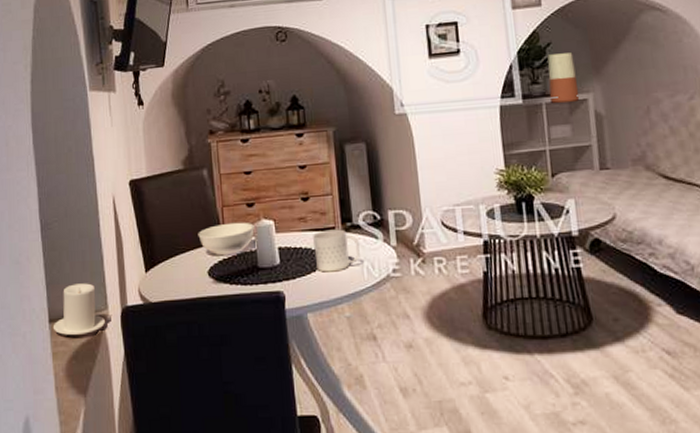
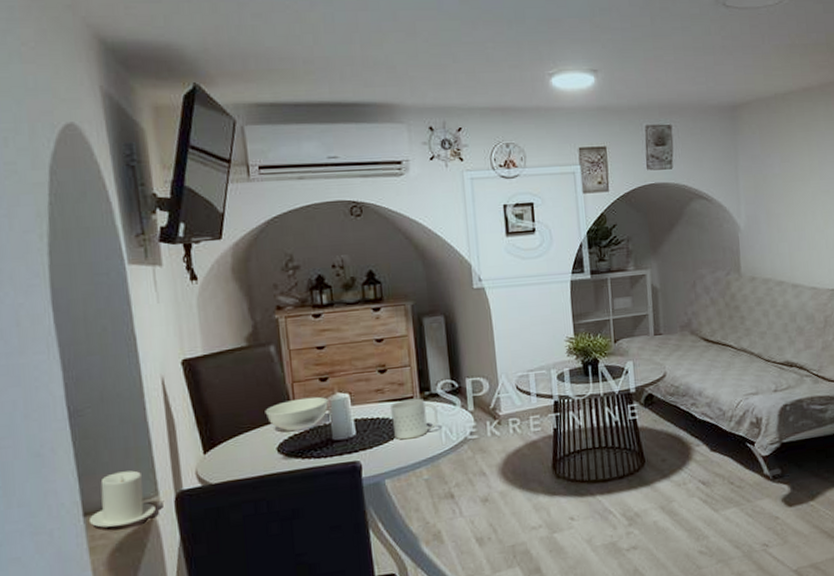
vase: present [547,52,580,104] -> none [613,234,640,279]

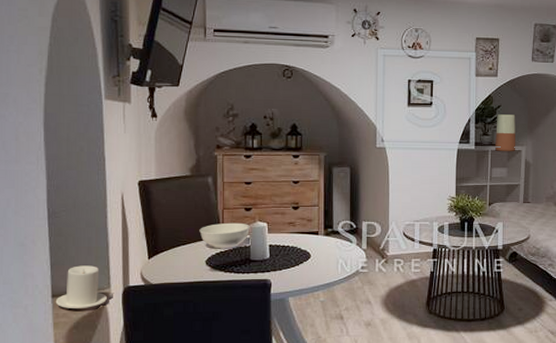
mug: present [391,398,438,440] -> none [299,233,337,266]
vase: none [613,234,640,279] -> present [495,114,516,152]

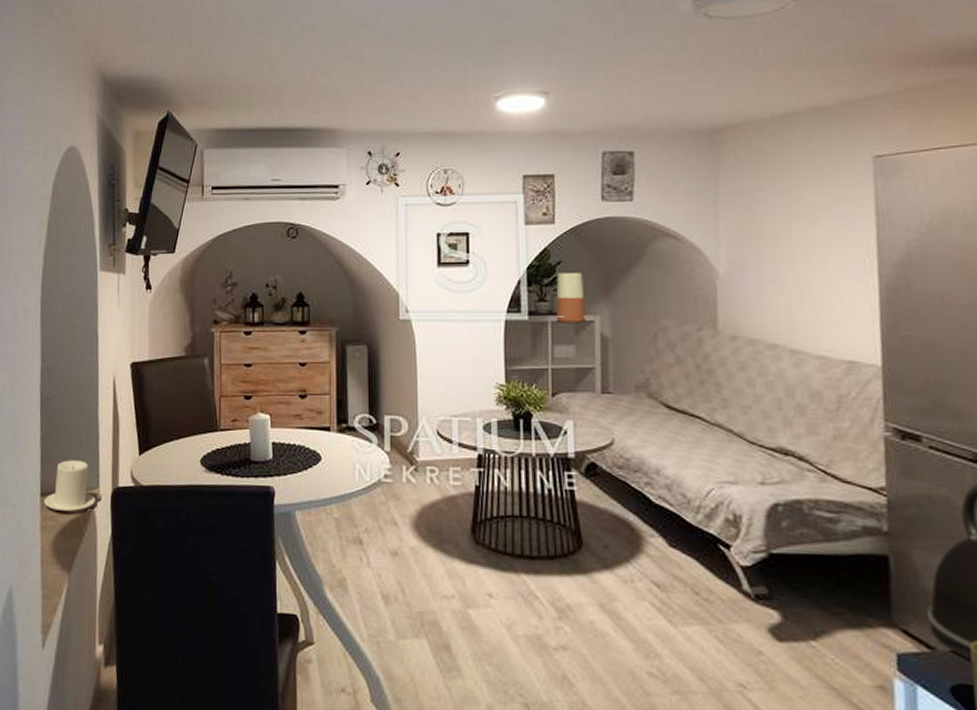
bowl: present [199,222,251,249] -> none [194,413,251,446]

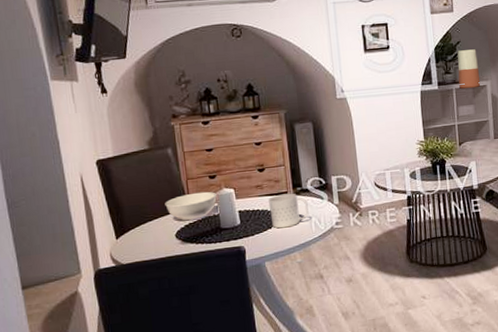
candle: present [43,460,96,512] -> none [26,252,80,299]
bowl: none [194,413,251,446] -> present [165,191,218,221]
mug: none [307,429,353,472] -> present [268,193,309,229]

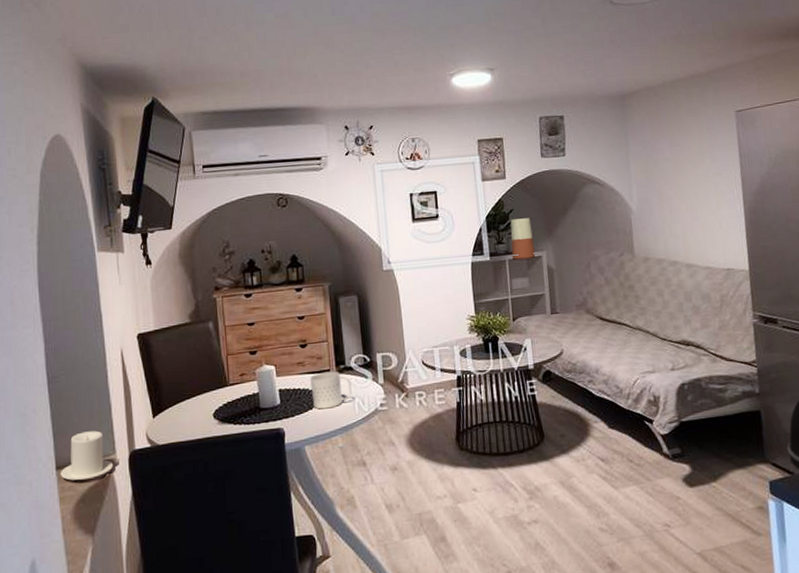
candle: none [26,252,80,299] -> present [60,430,114,481]
bowl: present [165,191,218,221] -> none [204,368,258,399]

